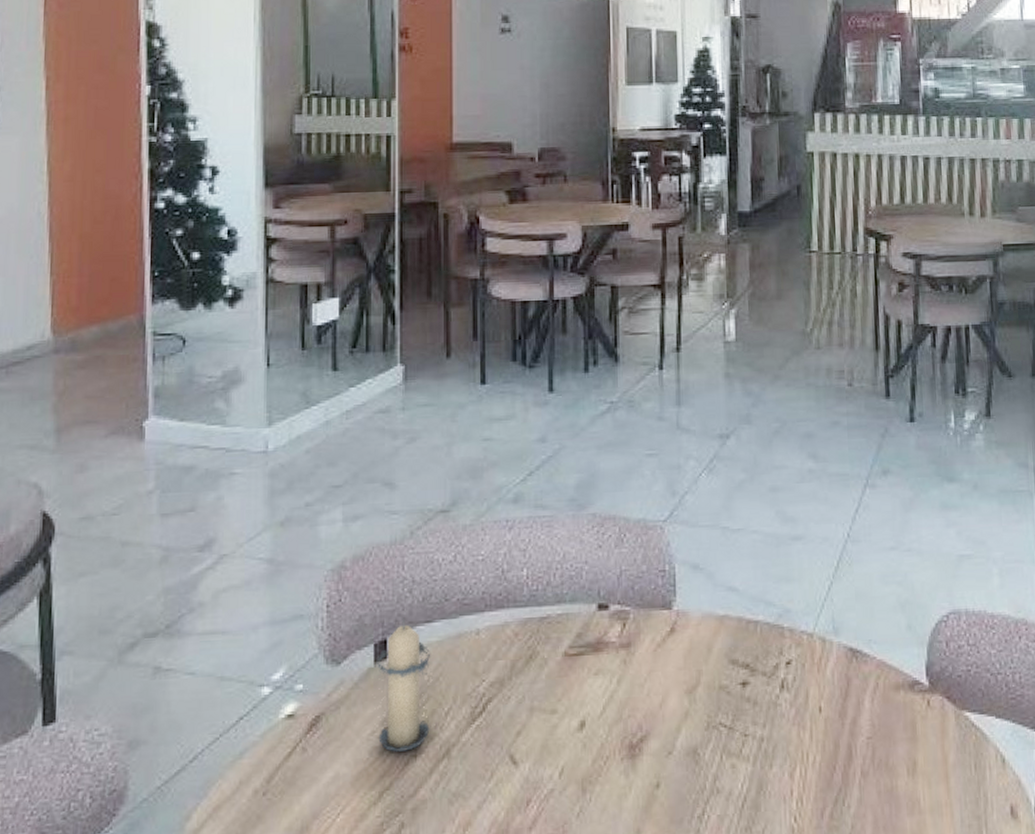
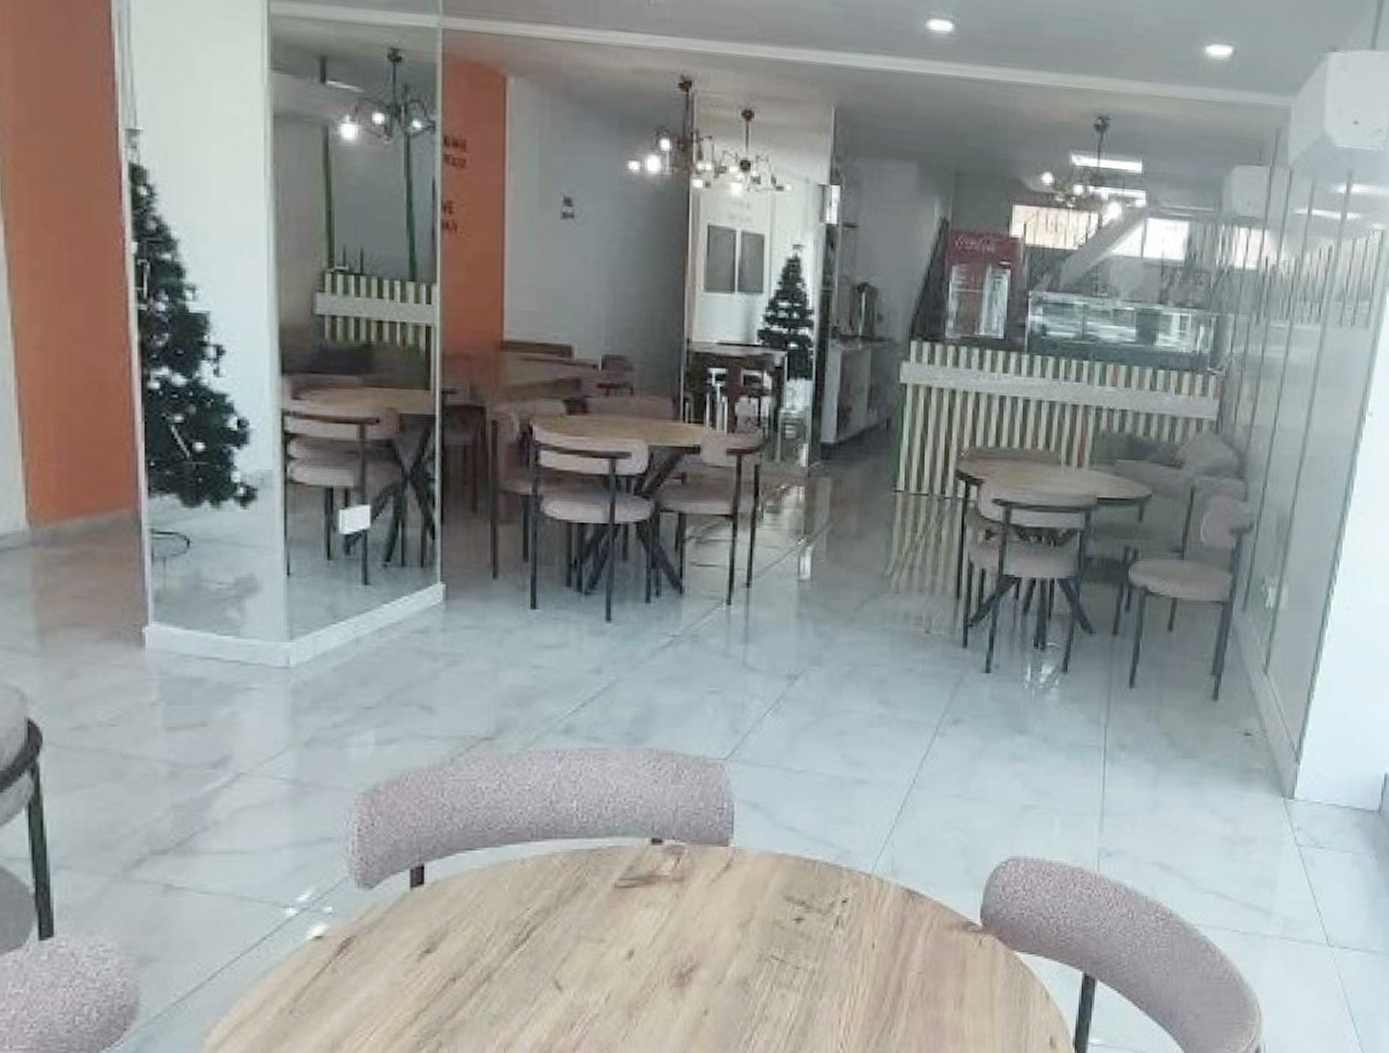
candle: present [376,617,431,752] -> none [412,844,472,975]

